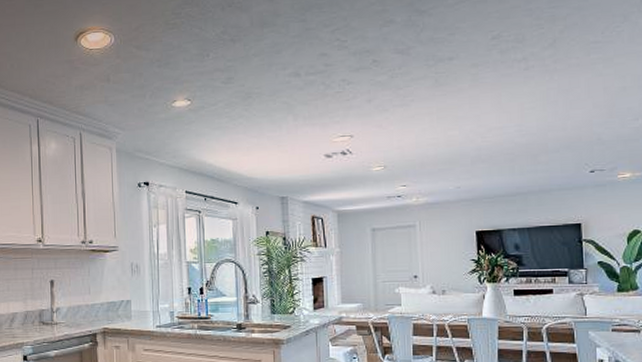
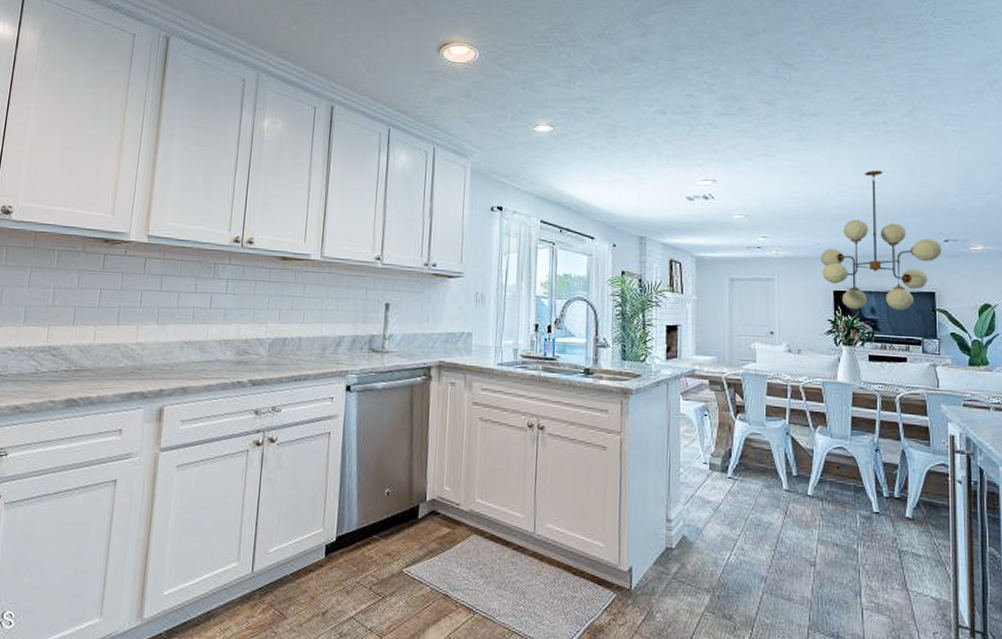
chandelier: none [462,107,588,247] -> present [821,170,942,311]

